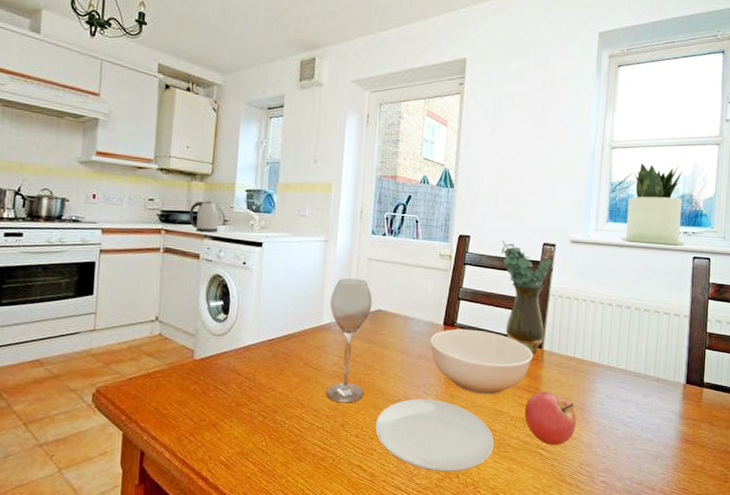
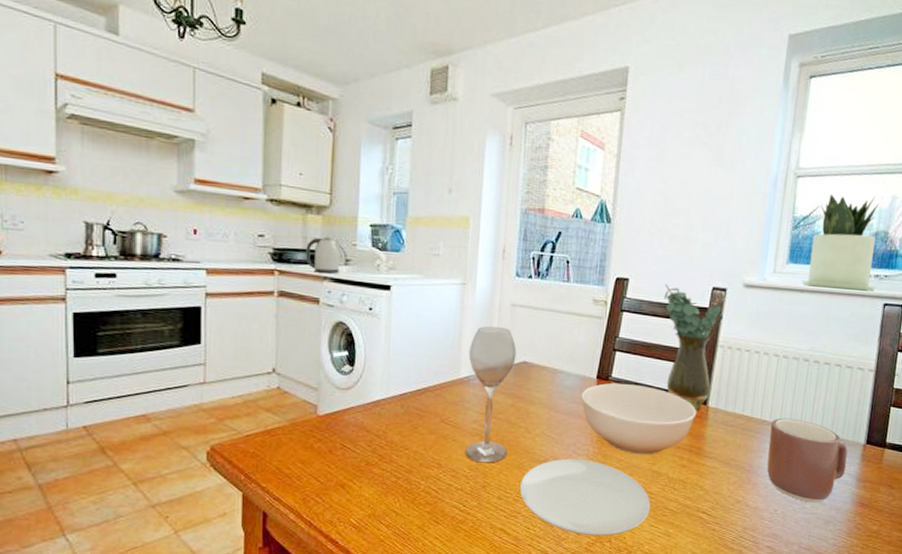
fruit: present [524,392,576,445] -> none [684,452,742,509]
mug: none [598,360,670,439] -> present [766,418,848,503]

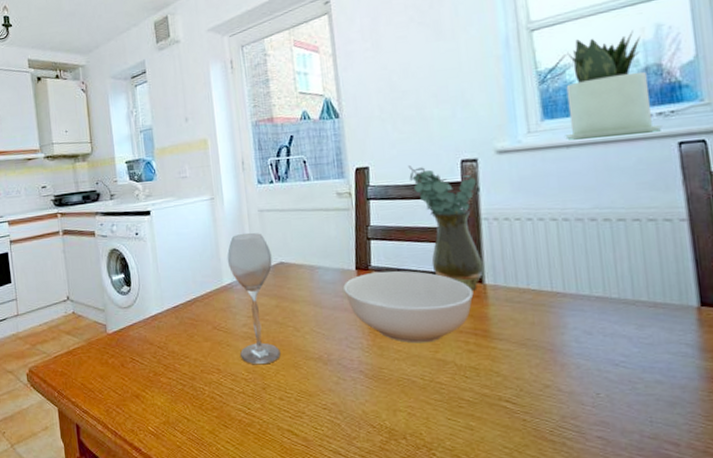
kettle: present [305,237,340,274] -> none [78,179,107,210]
plate: present [519,458,651,537] -> none [298,353,444,434]
mug: present [766,418,848,503] -> none [566,286,680,382]

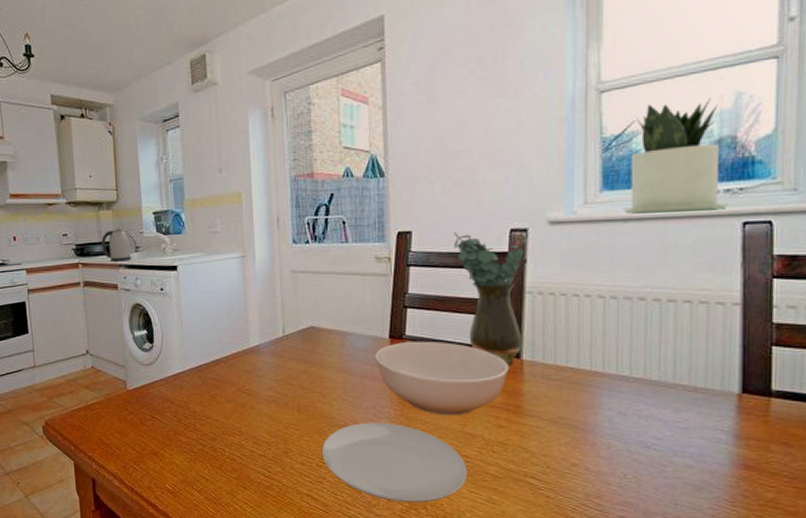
kettle: none [78,179,107,210] -> present [101,229,131,262]
wineglass: present [226,233,281,365] -> none [255,295,305,429]
plate: none [298,353,444,434] -> present [321,422,468,503]

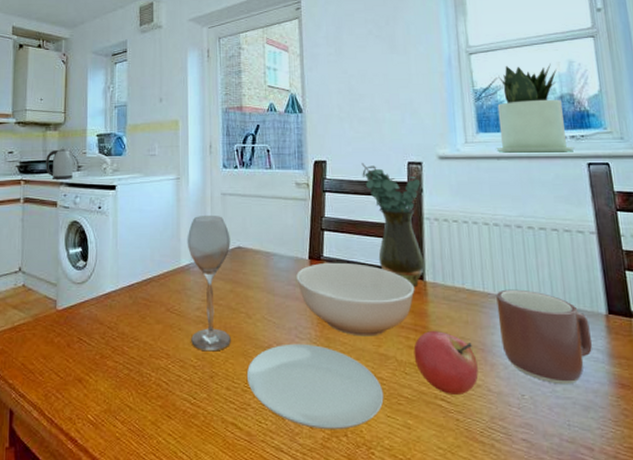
wineglass: none [255,295,305,429] -> present [187,216,231,352]
fruit: none [504,411,576,473] -> present [413,331,479,394]
mug: none [605,367,716,465] -> present [496,289,592,385]

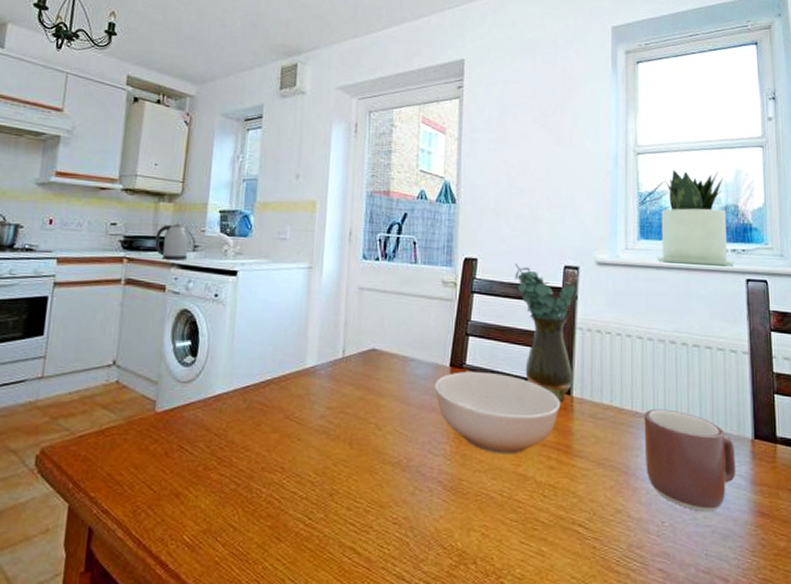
wineglass: present [187,216,231,352] -> none [311,311,365,466]
plate: present [246,343,384,430] -> none [370,460,519,557]
fruit: present [413,331,479,394] -> none [554,451,619,520]

